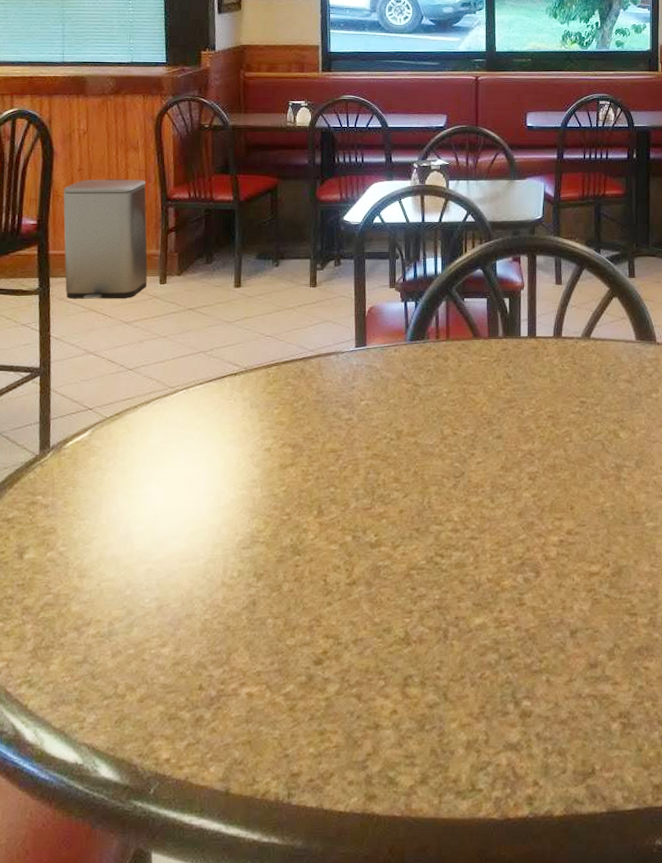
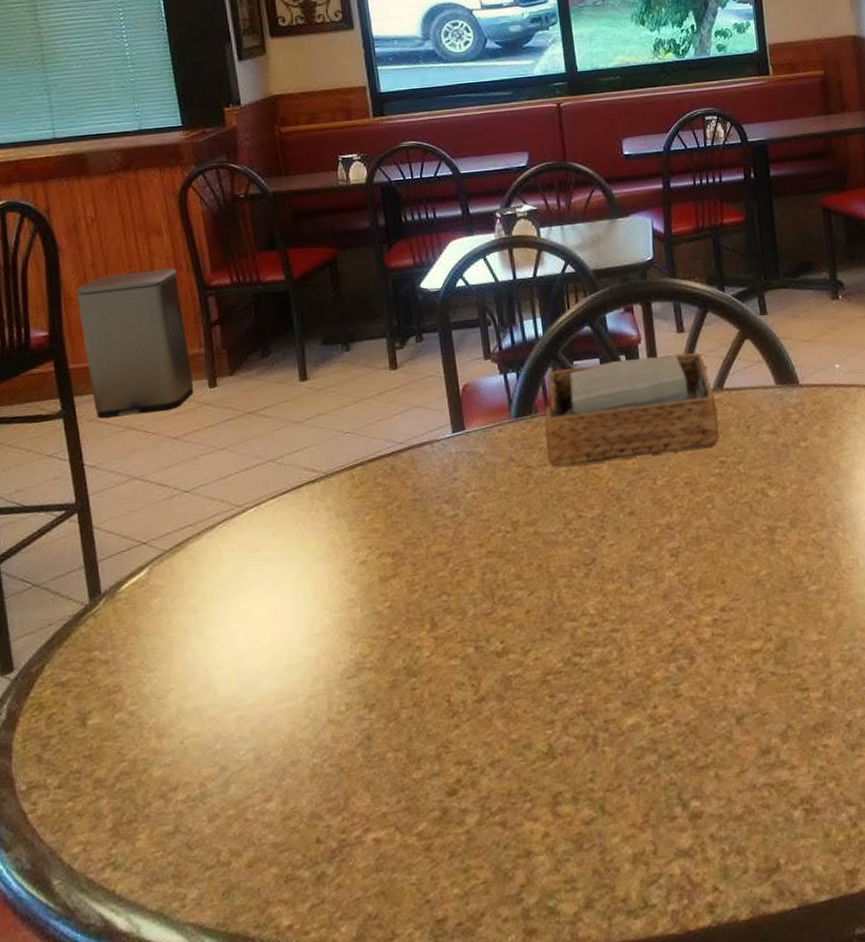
napkin holder: none [433,302,583,389] -> present [545,352,719,467]

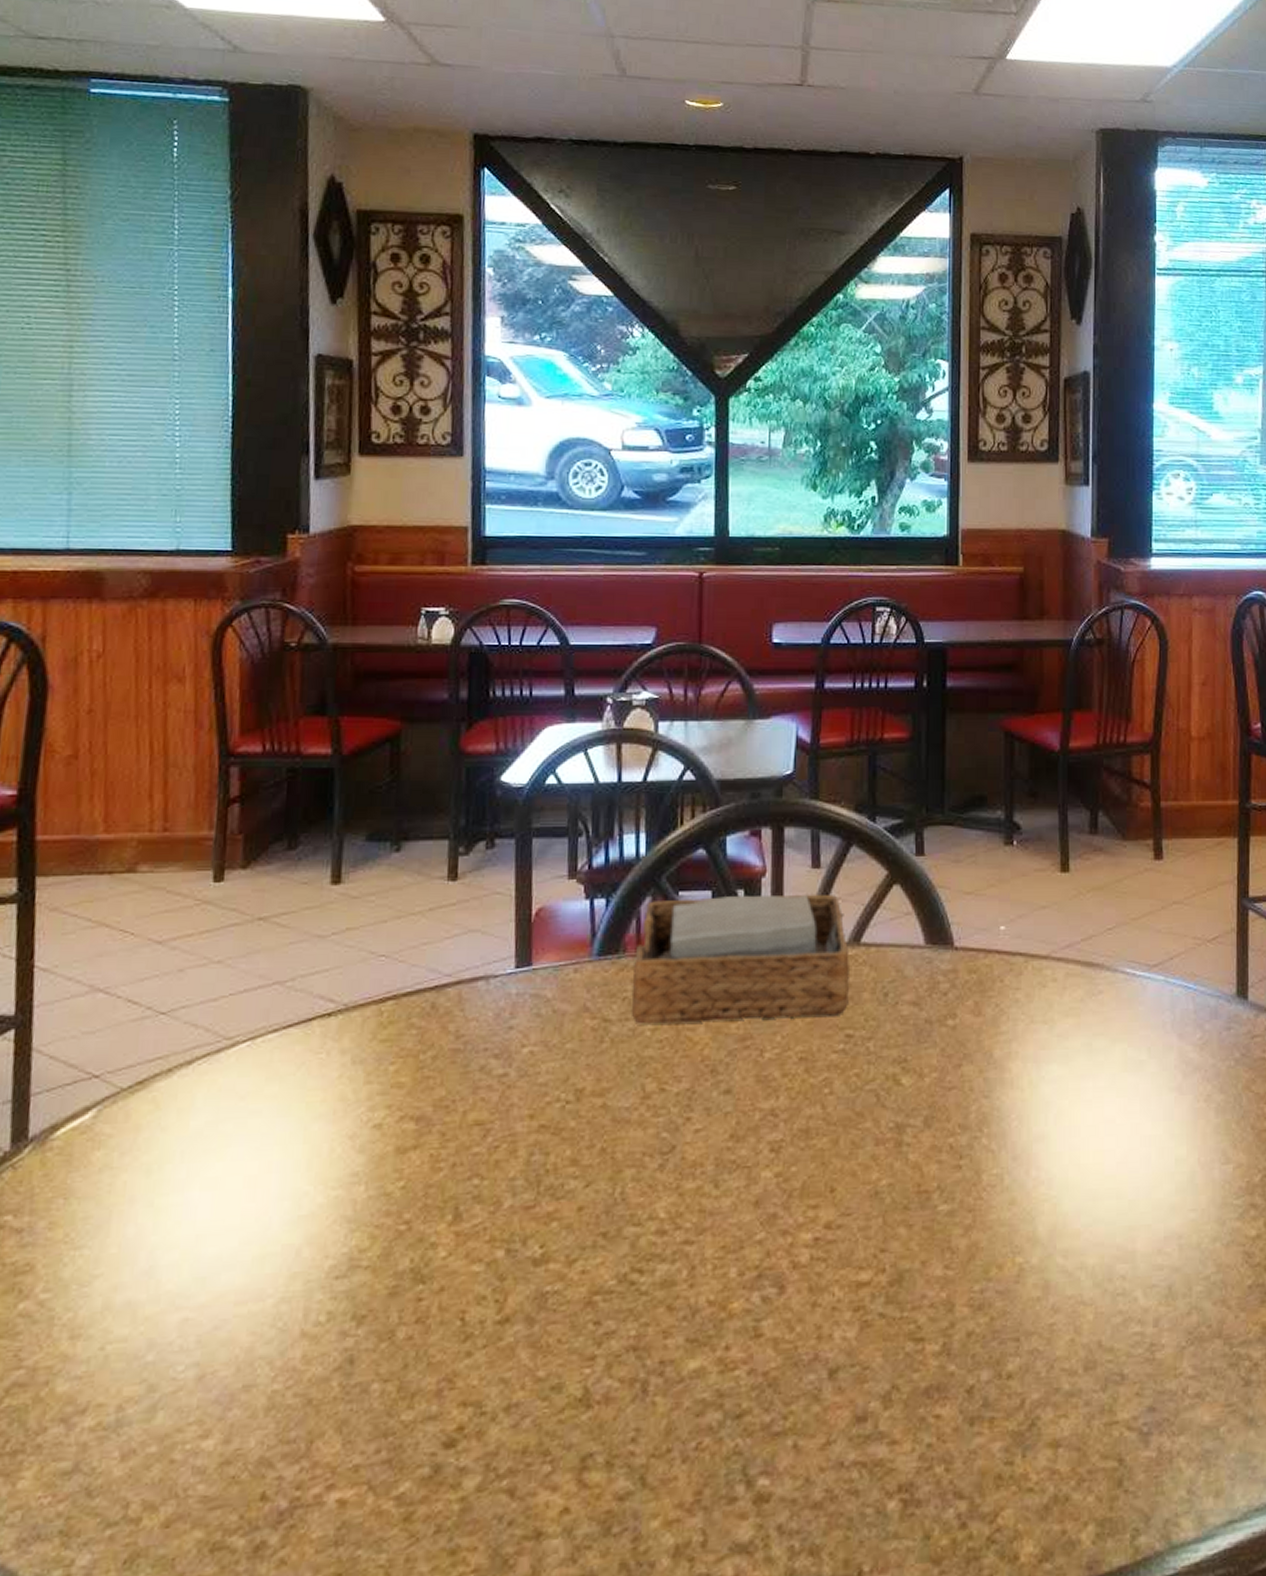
pedal bin: present [75,268,194,419] -> none [60,725,196,908]

